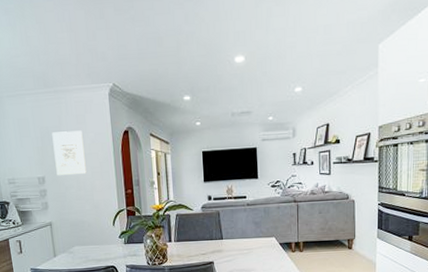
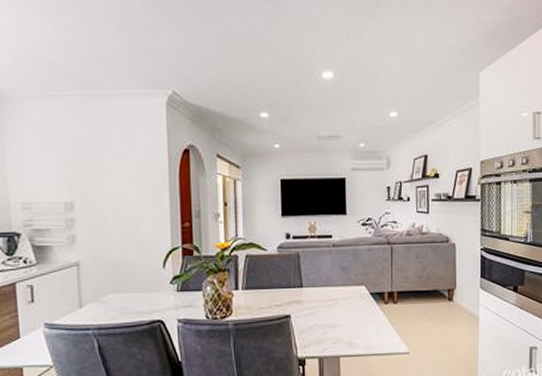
wall art: present [52,130,87,176] -> none [87,145,132,202]

